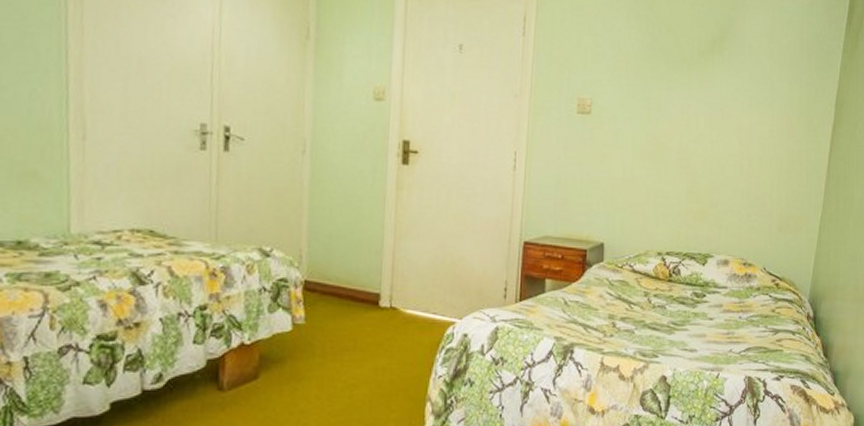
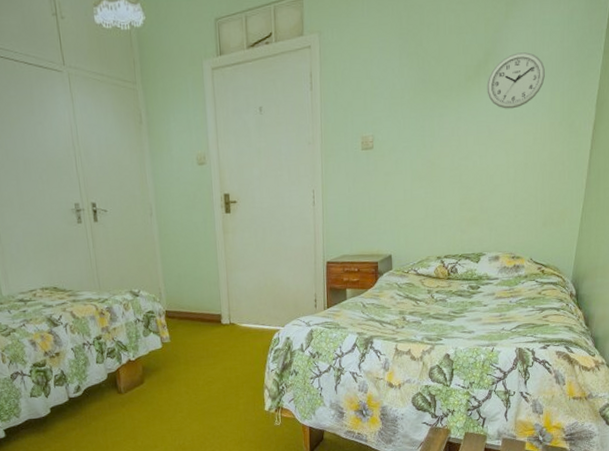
wall clock: none [721,35,783,95] -> present [487,52,545,109]

